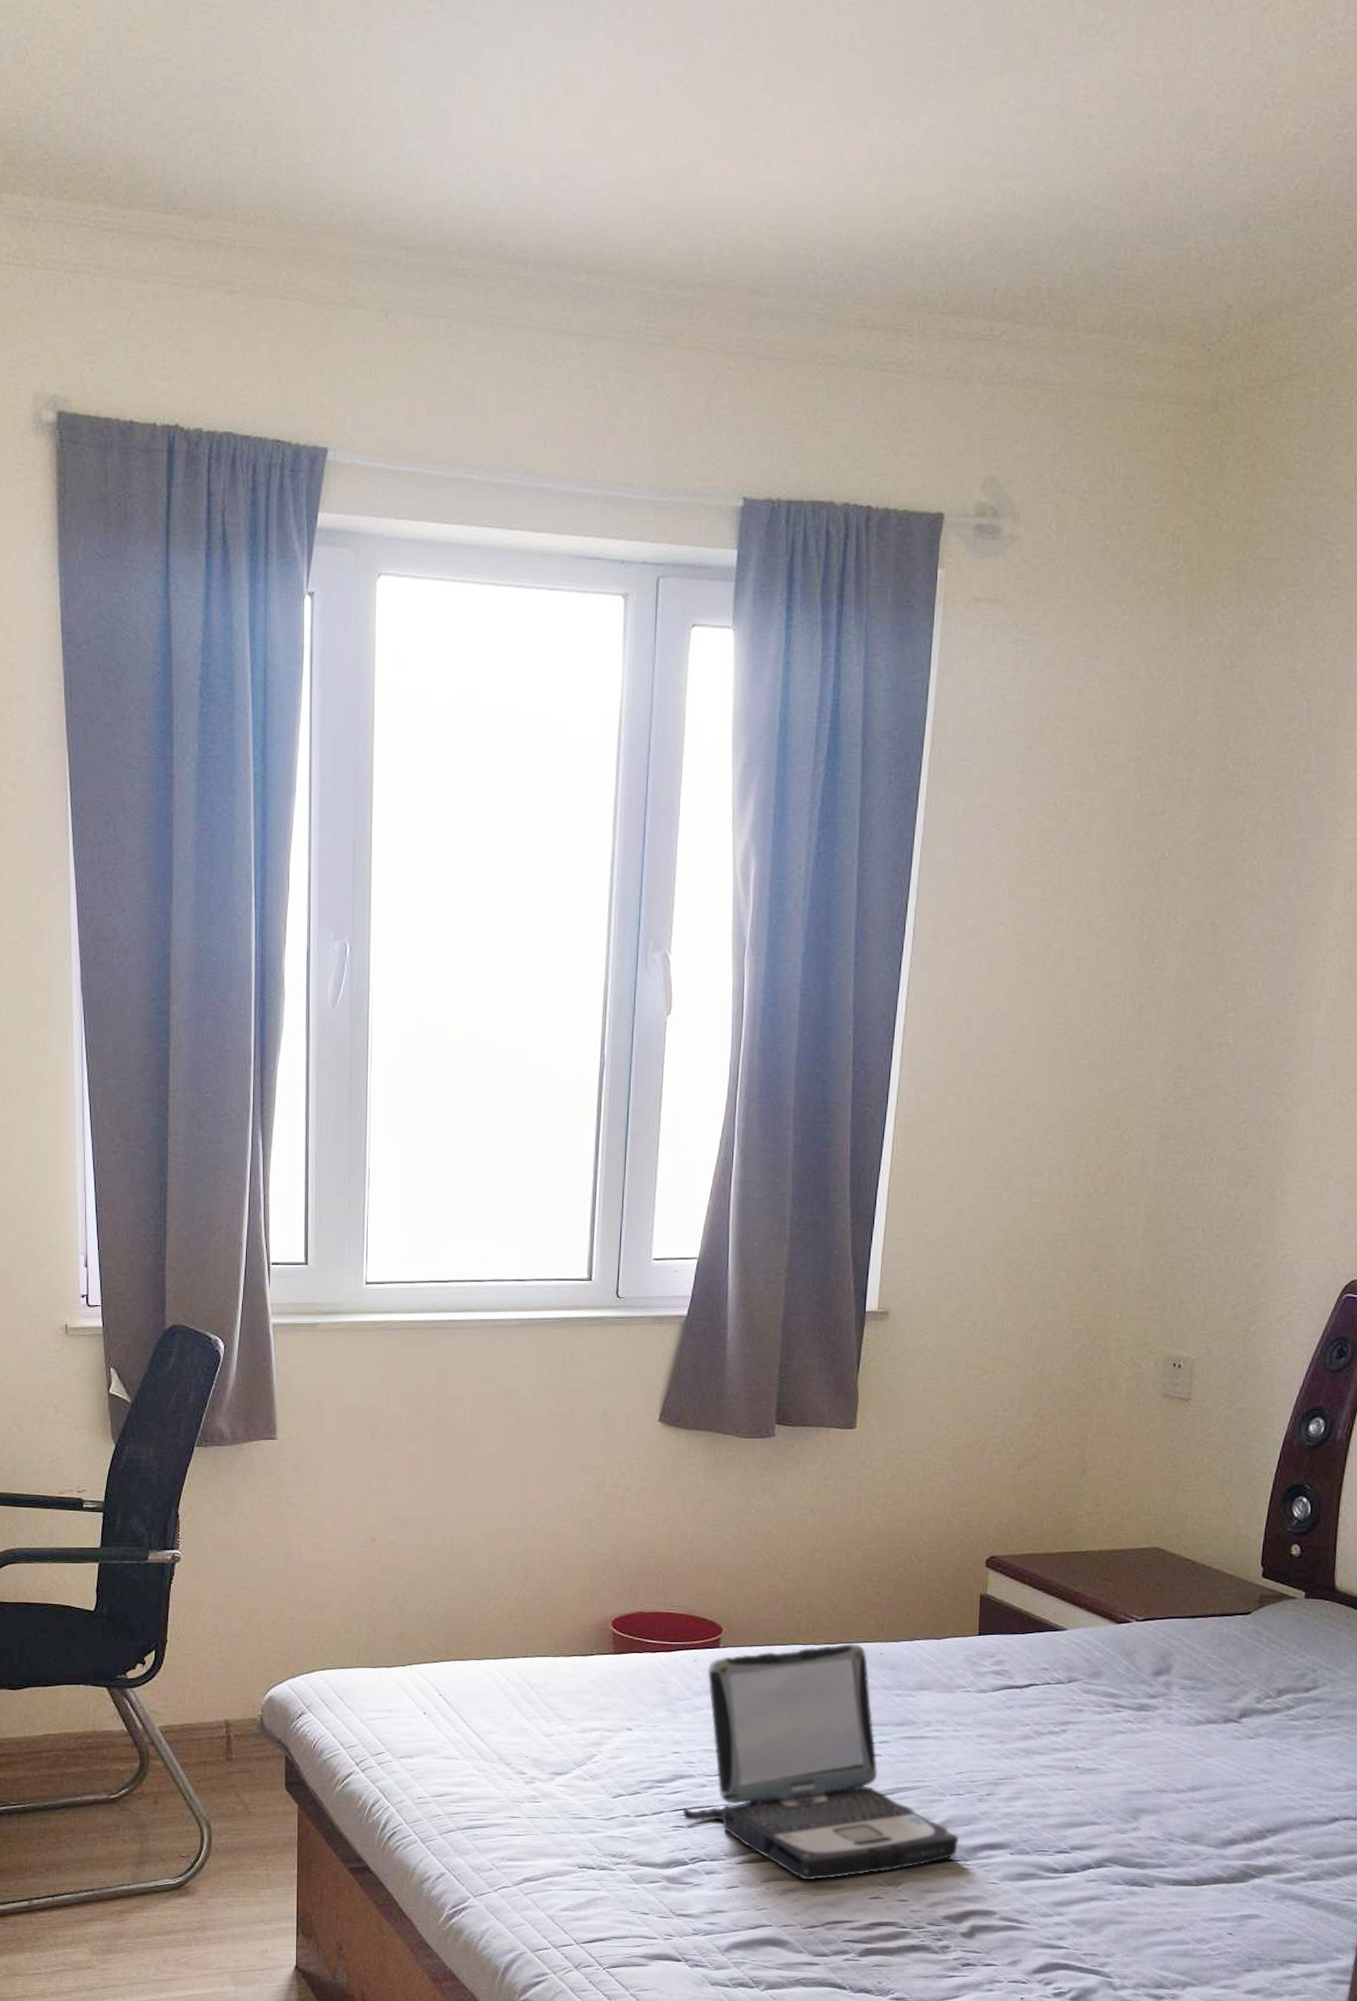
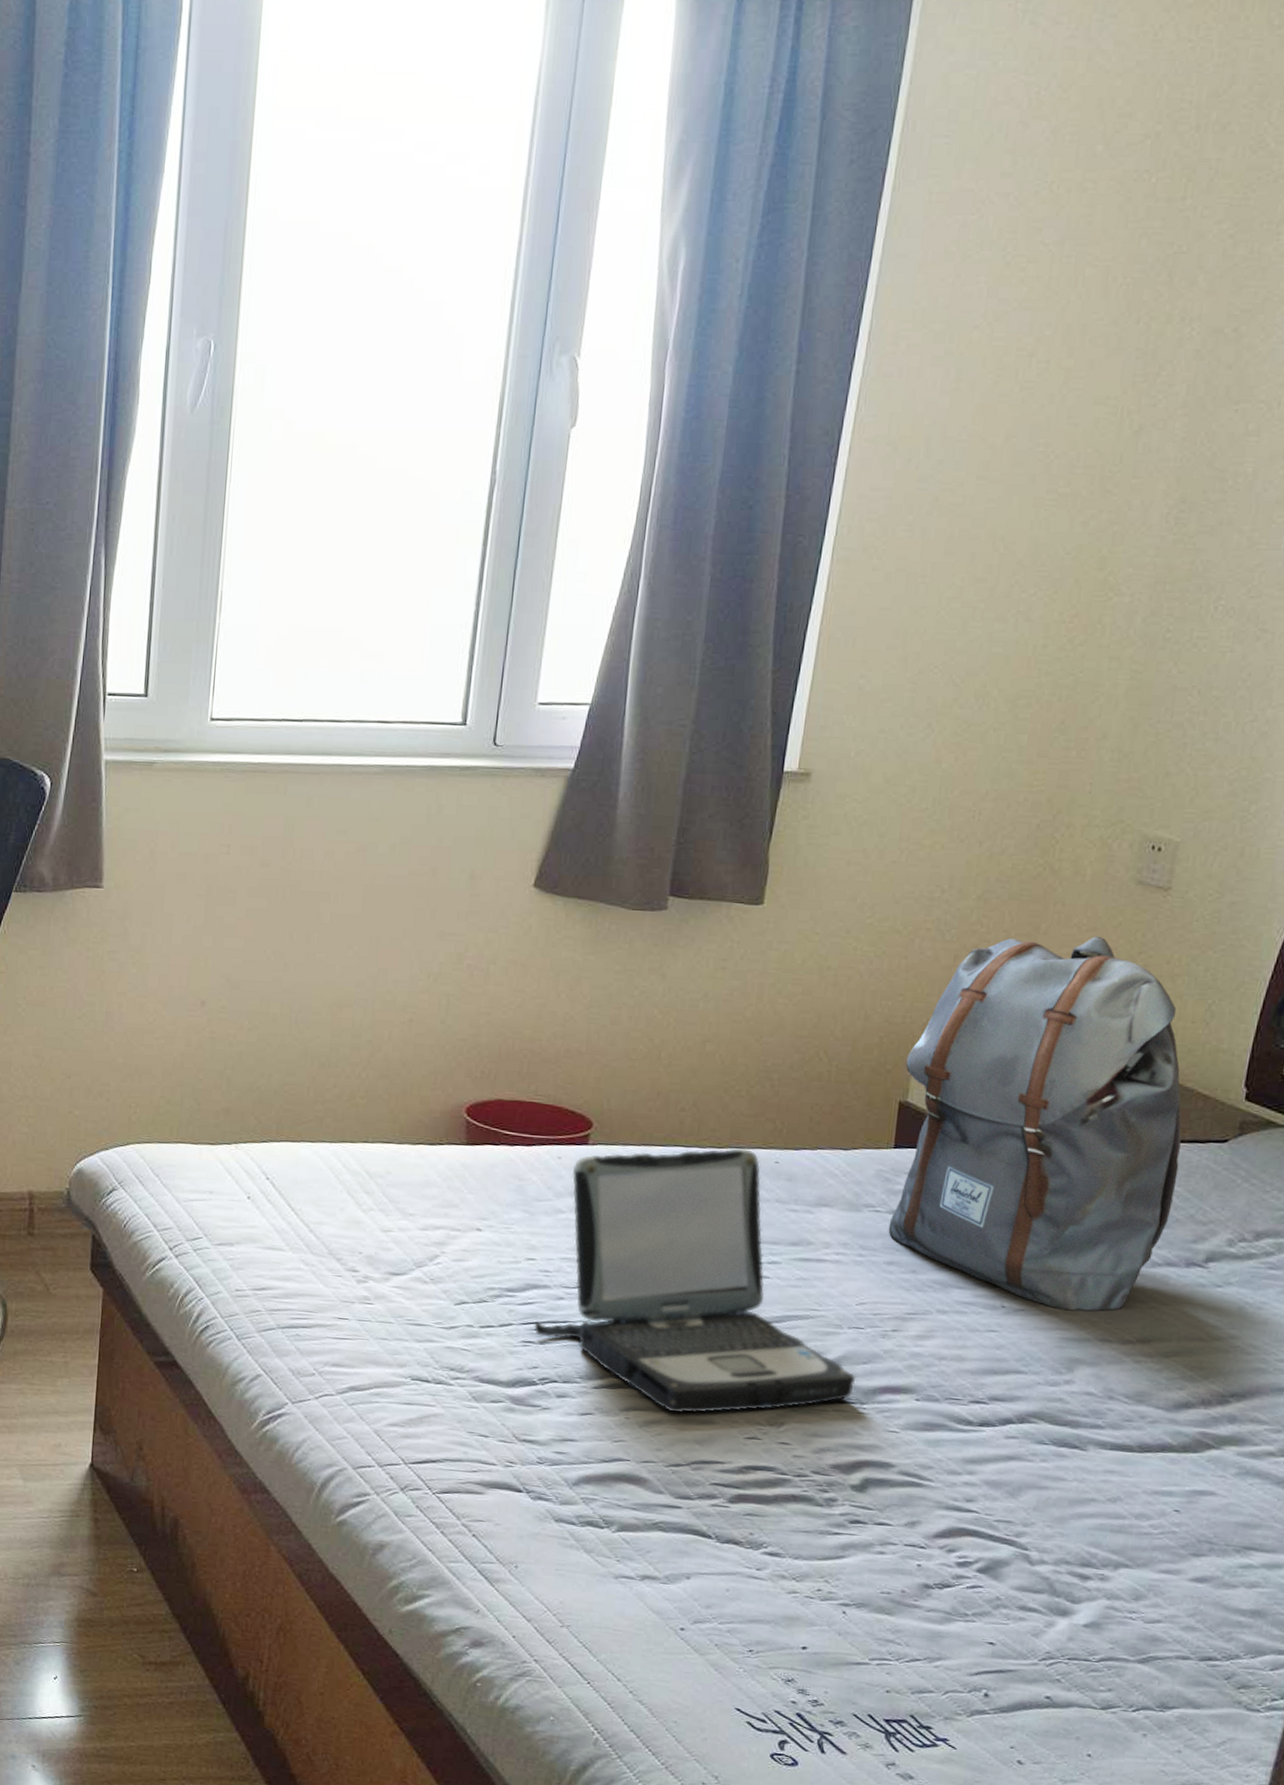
backpack: none [978,1442,1213,1767] -> present [888,935,1182,1311]

